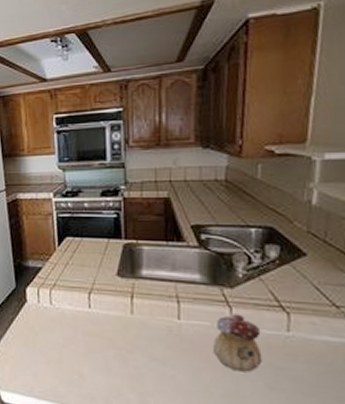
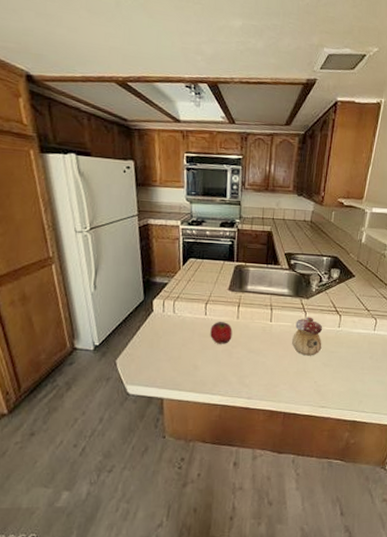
fruit: none [97,317,126,347] -> present [210,322,233,344]

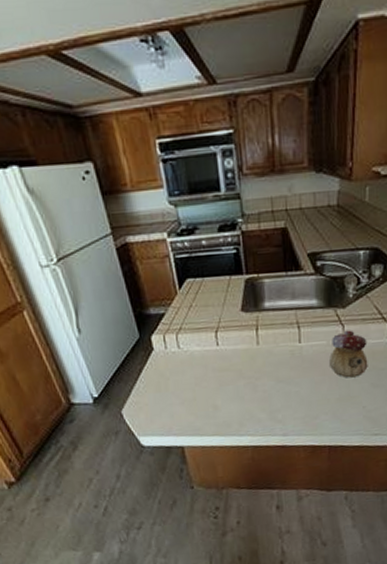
fruit: present [210,322,233,344] -> none [226,350,254,378]

